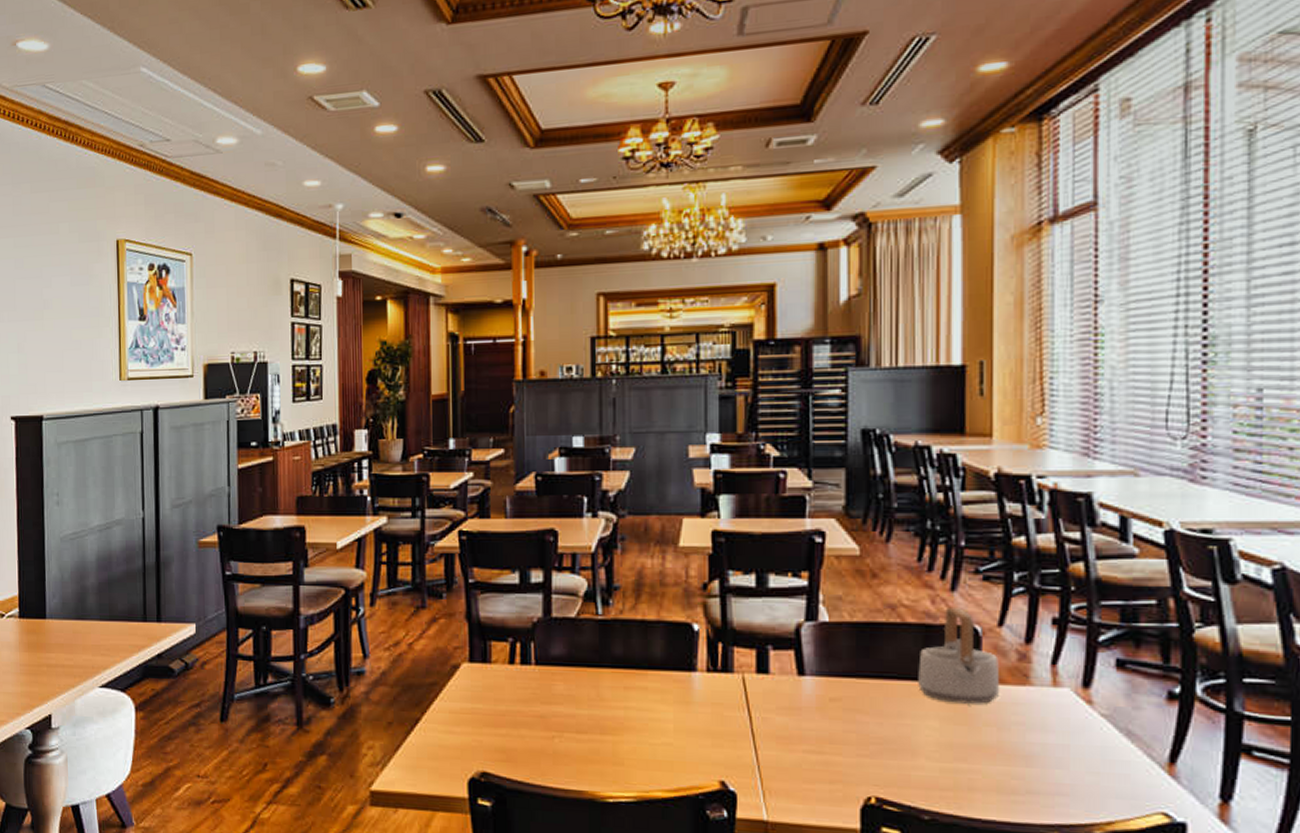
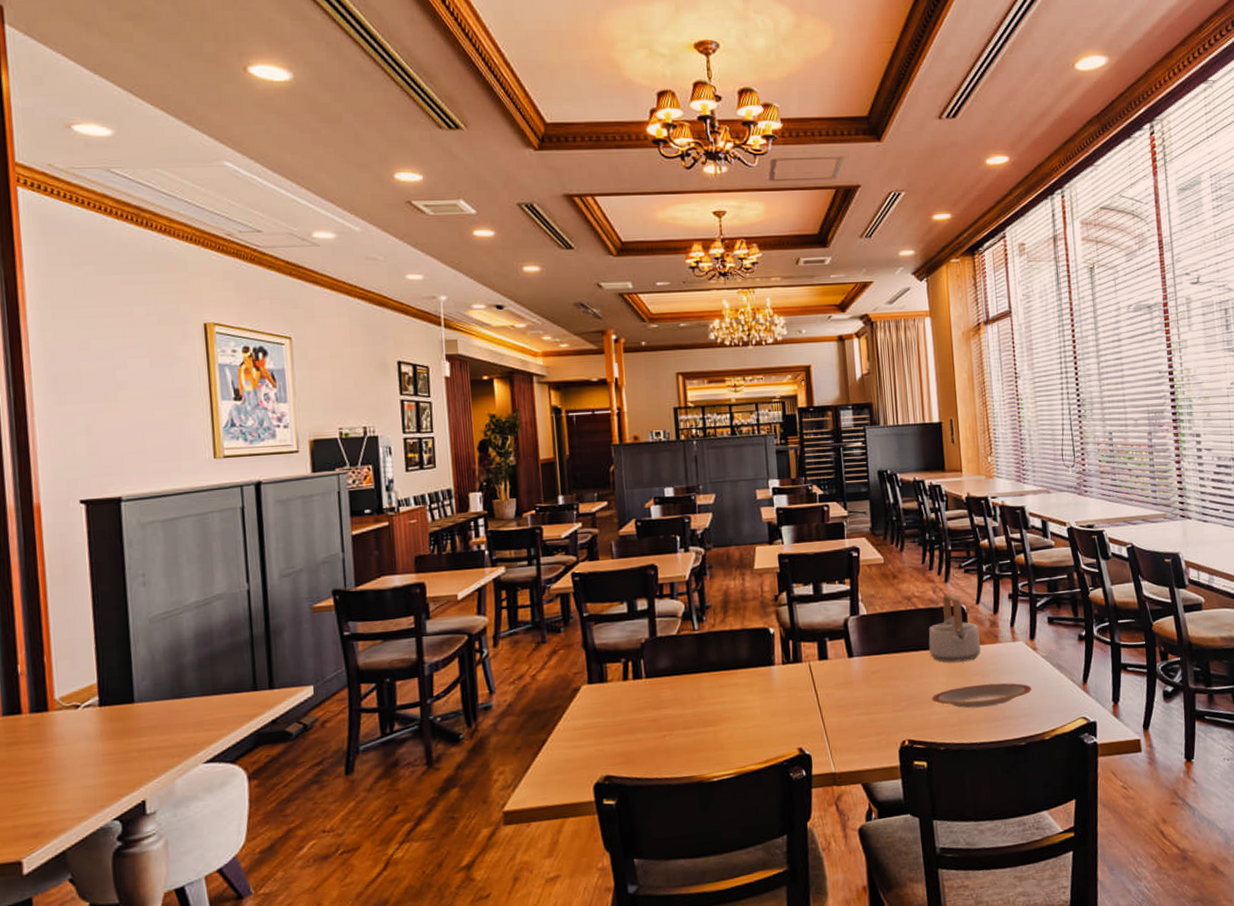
plate: none [916,738,1078,773] -> present [932,683,1032,708]

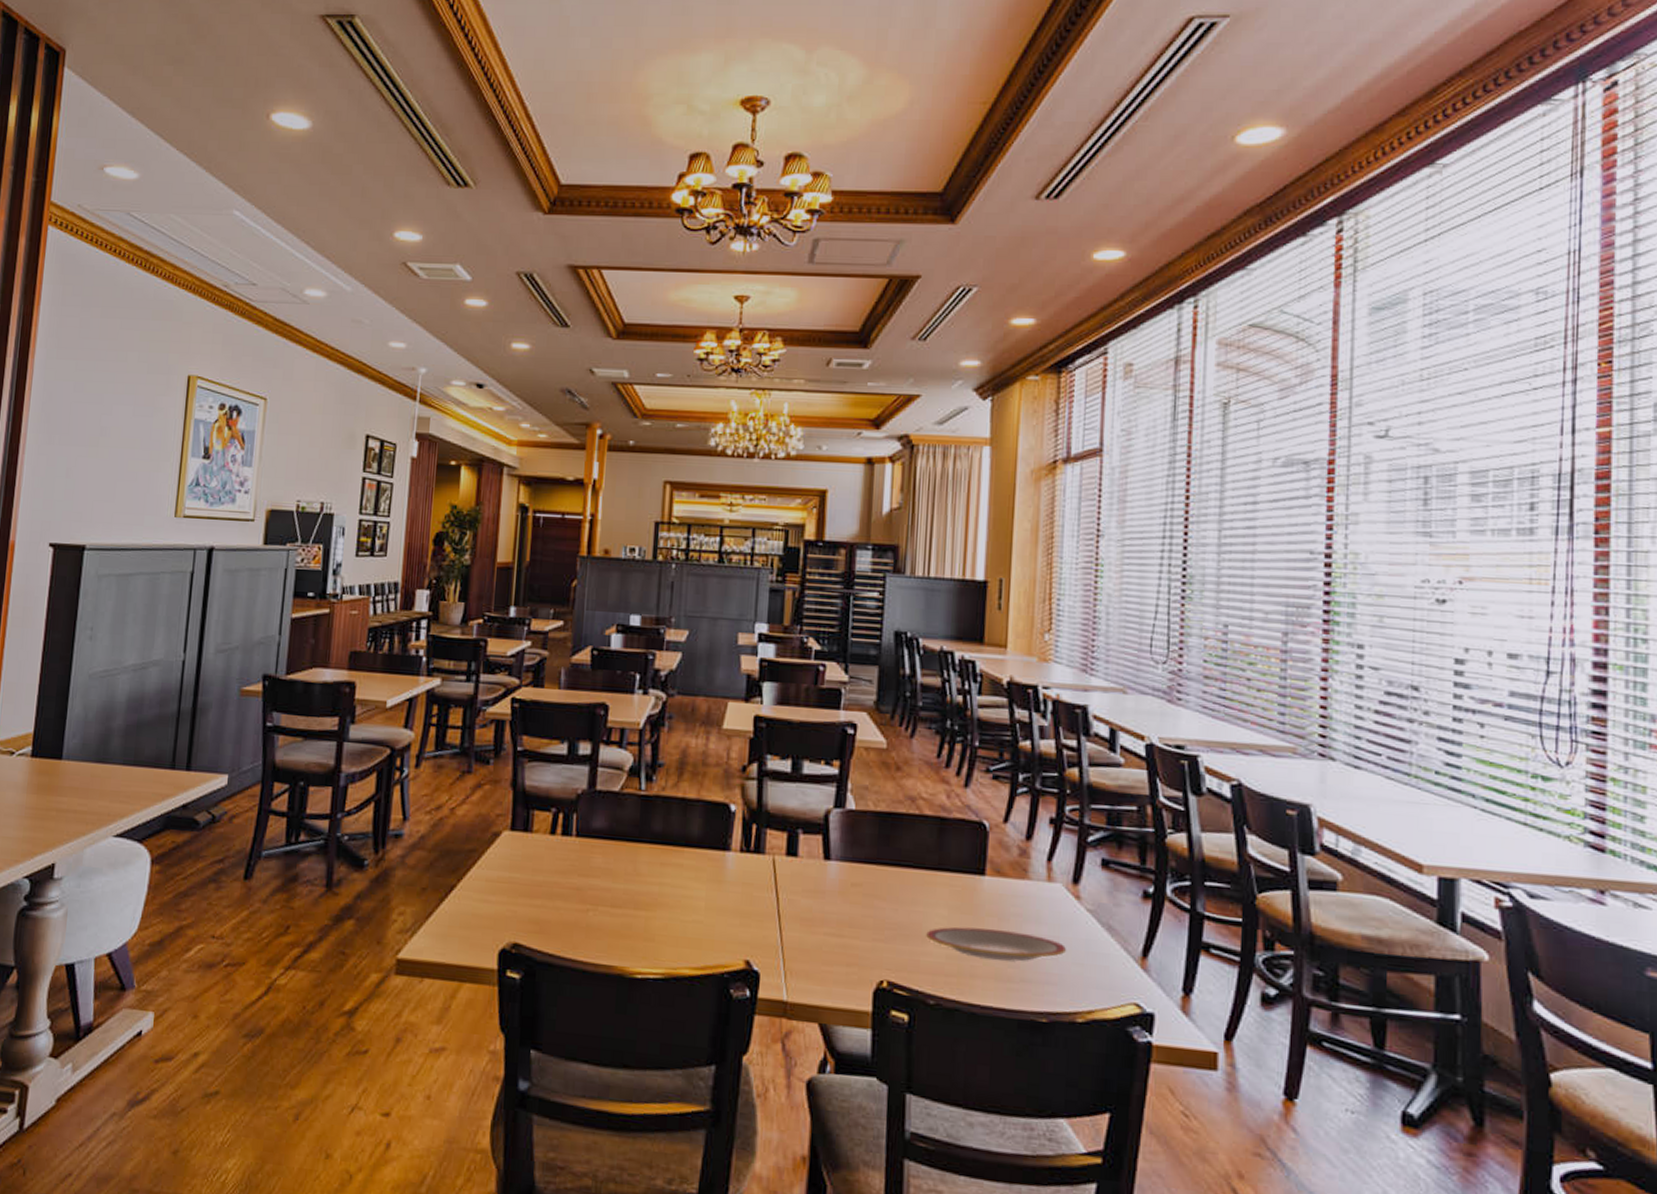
teapot: present [928,594,982,663] -> none [931,803,1003,895]

